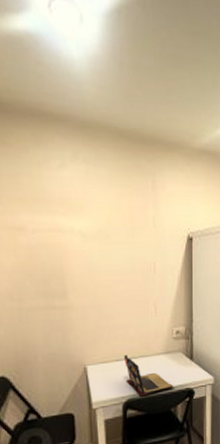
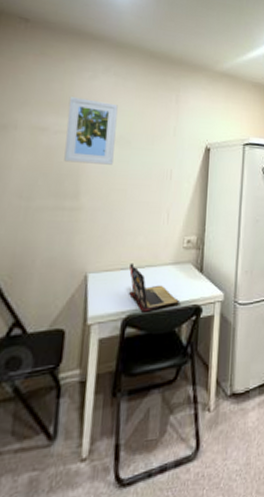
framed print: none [40,191,95,262] -> present [64,97,118,165]

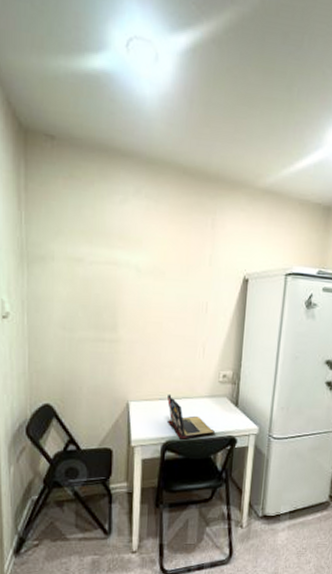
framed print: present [64,97,118,165] -> none [100,224,151,297]

